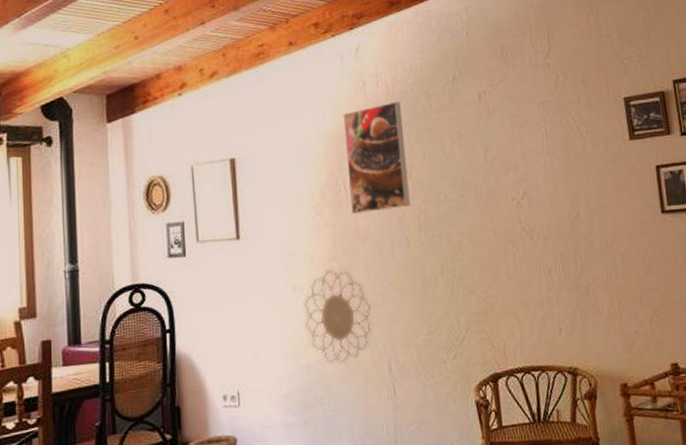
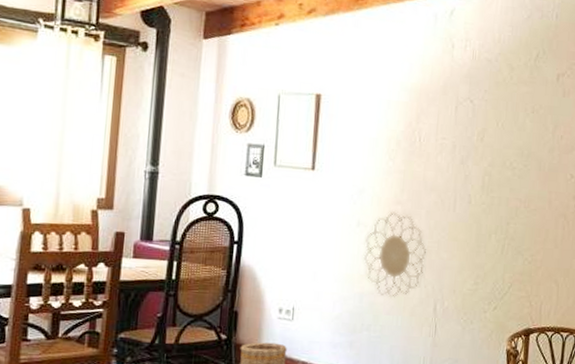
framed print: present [343,101,410,214] -> none [423,67,484,167]

